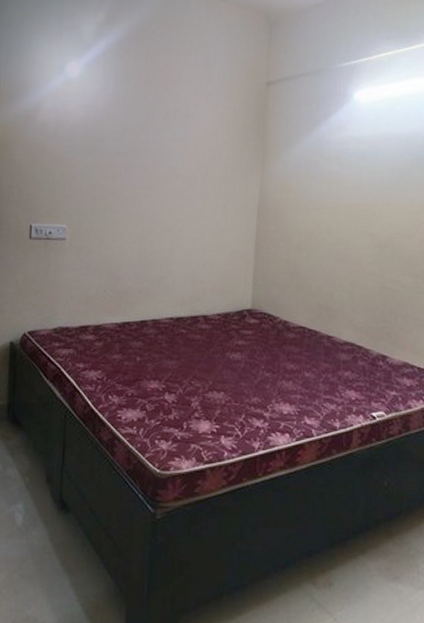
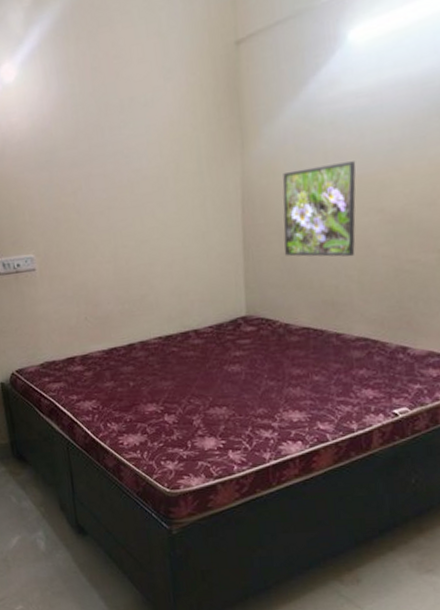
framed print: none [289,191,354,270] -> present [282,161,356,257]

